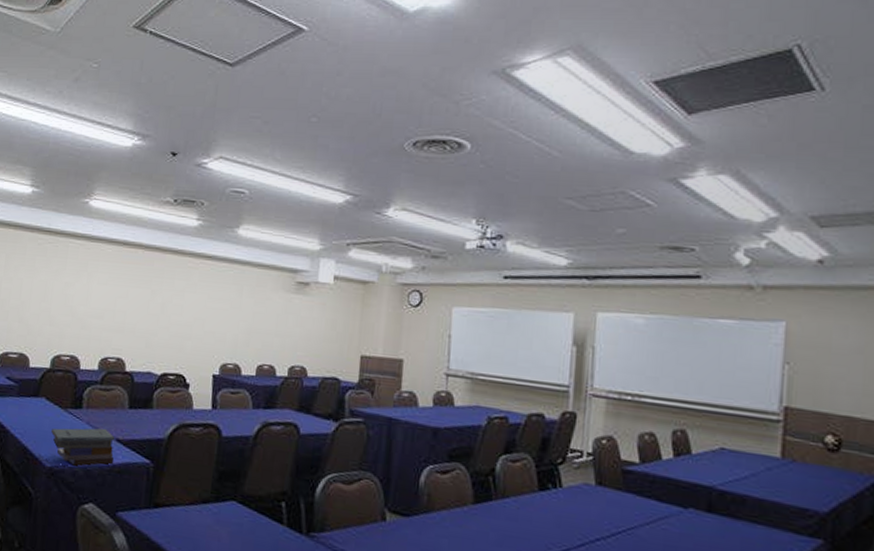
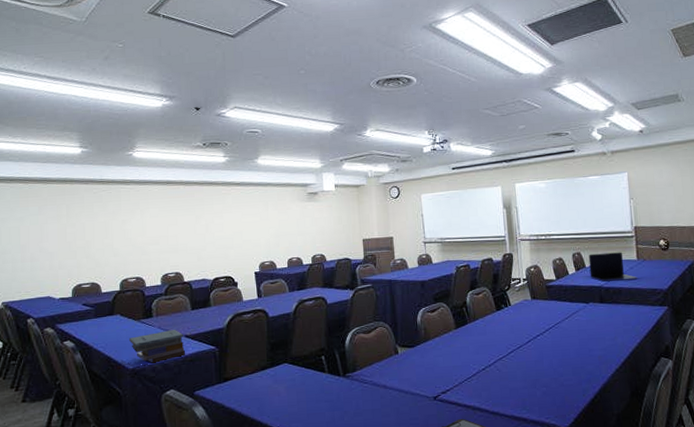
laptop computer: none [696,435,778,488] -> present [588,252,638,282]

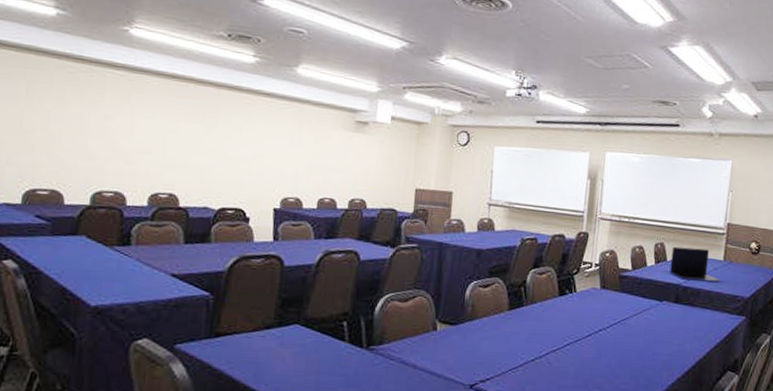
books: present [129,329,186,364] -> none [95,264,170,305]

